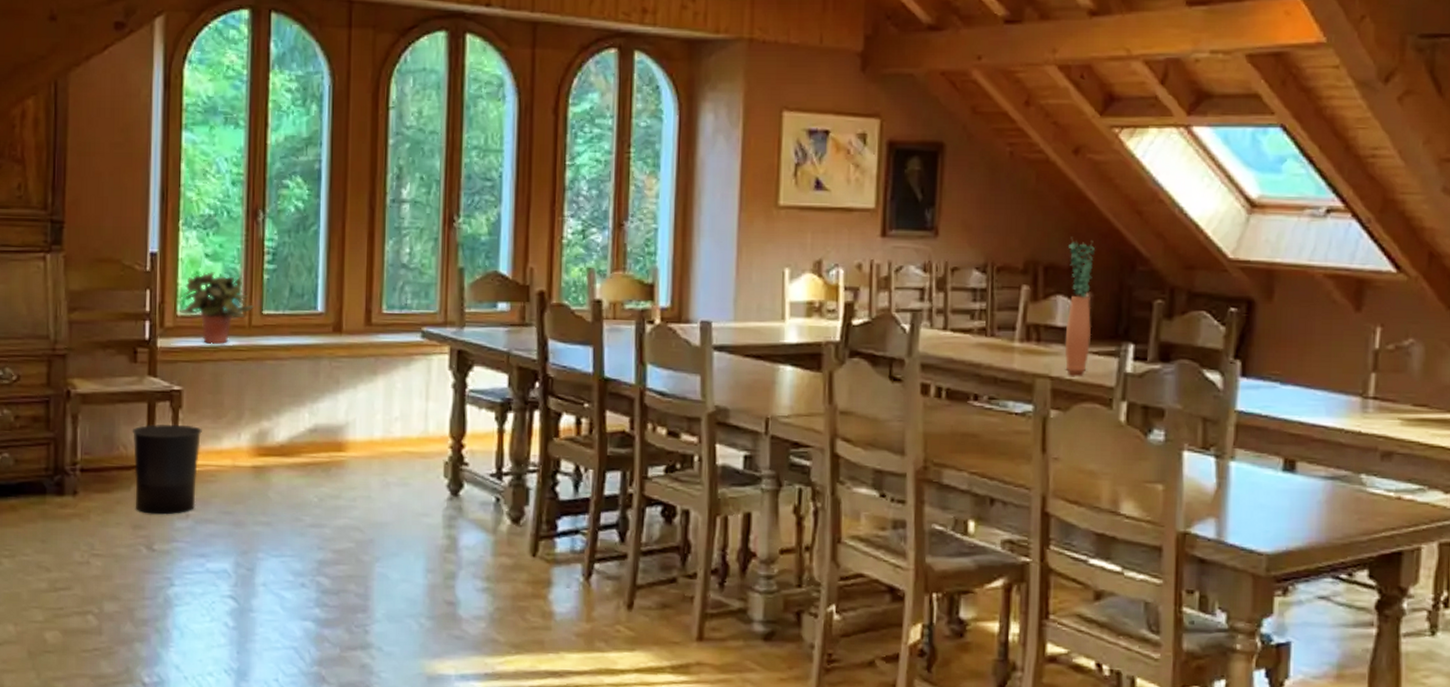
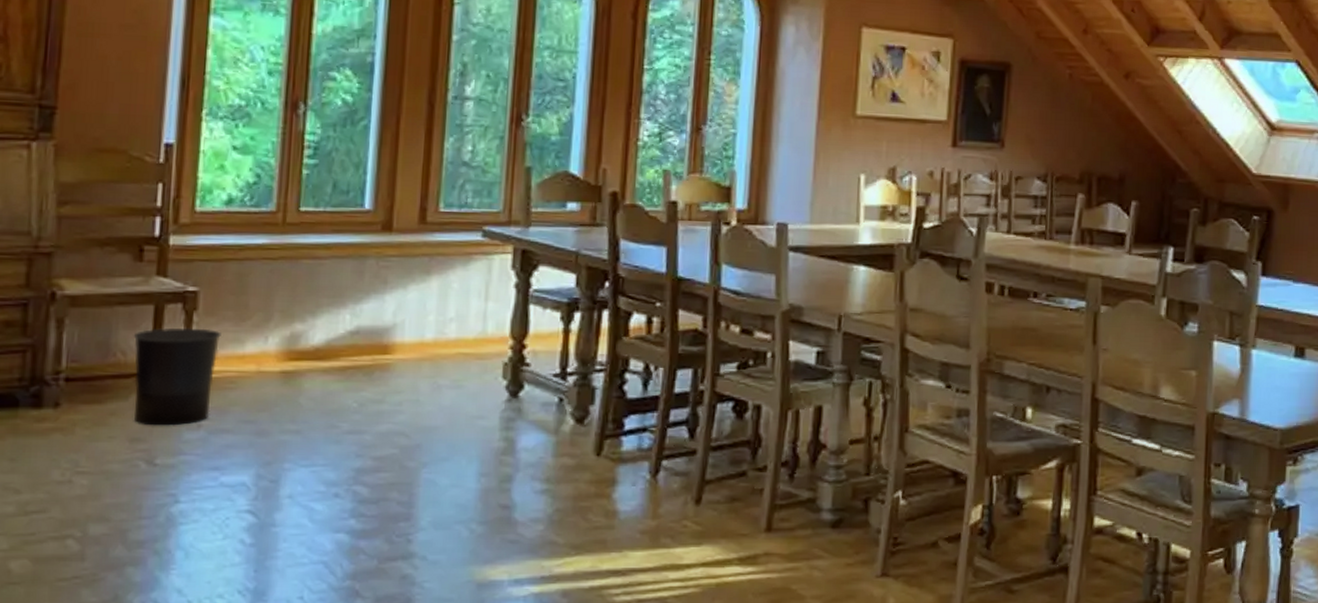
potted plant: present [180,272,255,345] -> none [199,165,291,243]
vase: present [1064,236,1095,378] -> none [1114,151,1141,278]

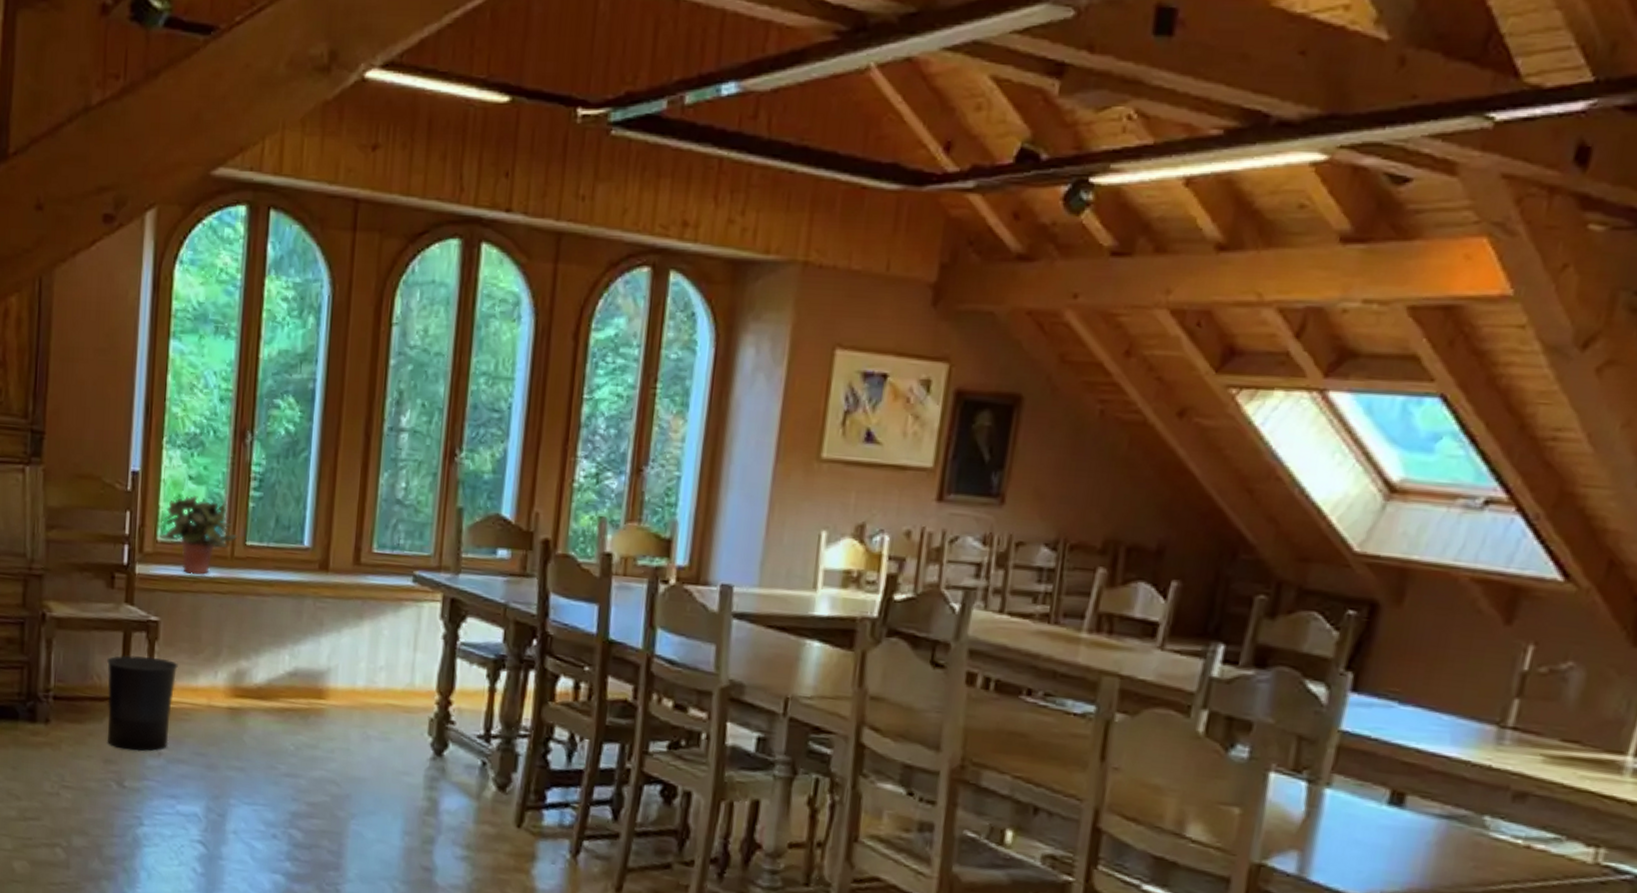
potted plant: none [199,165,291,243] -> present [160,495,238,576]

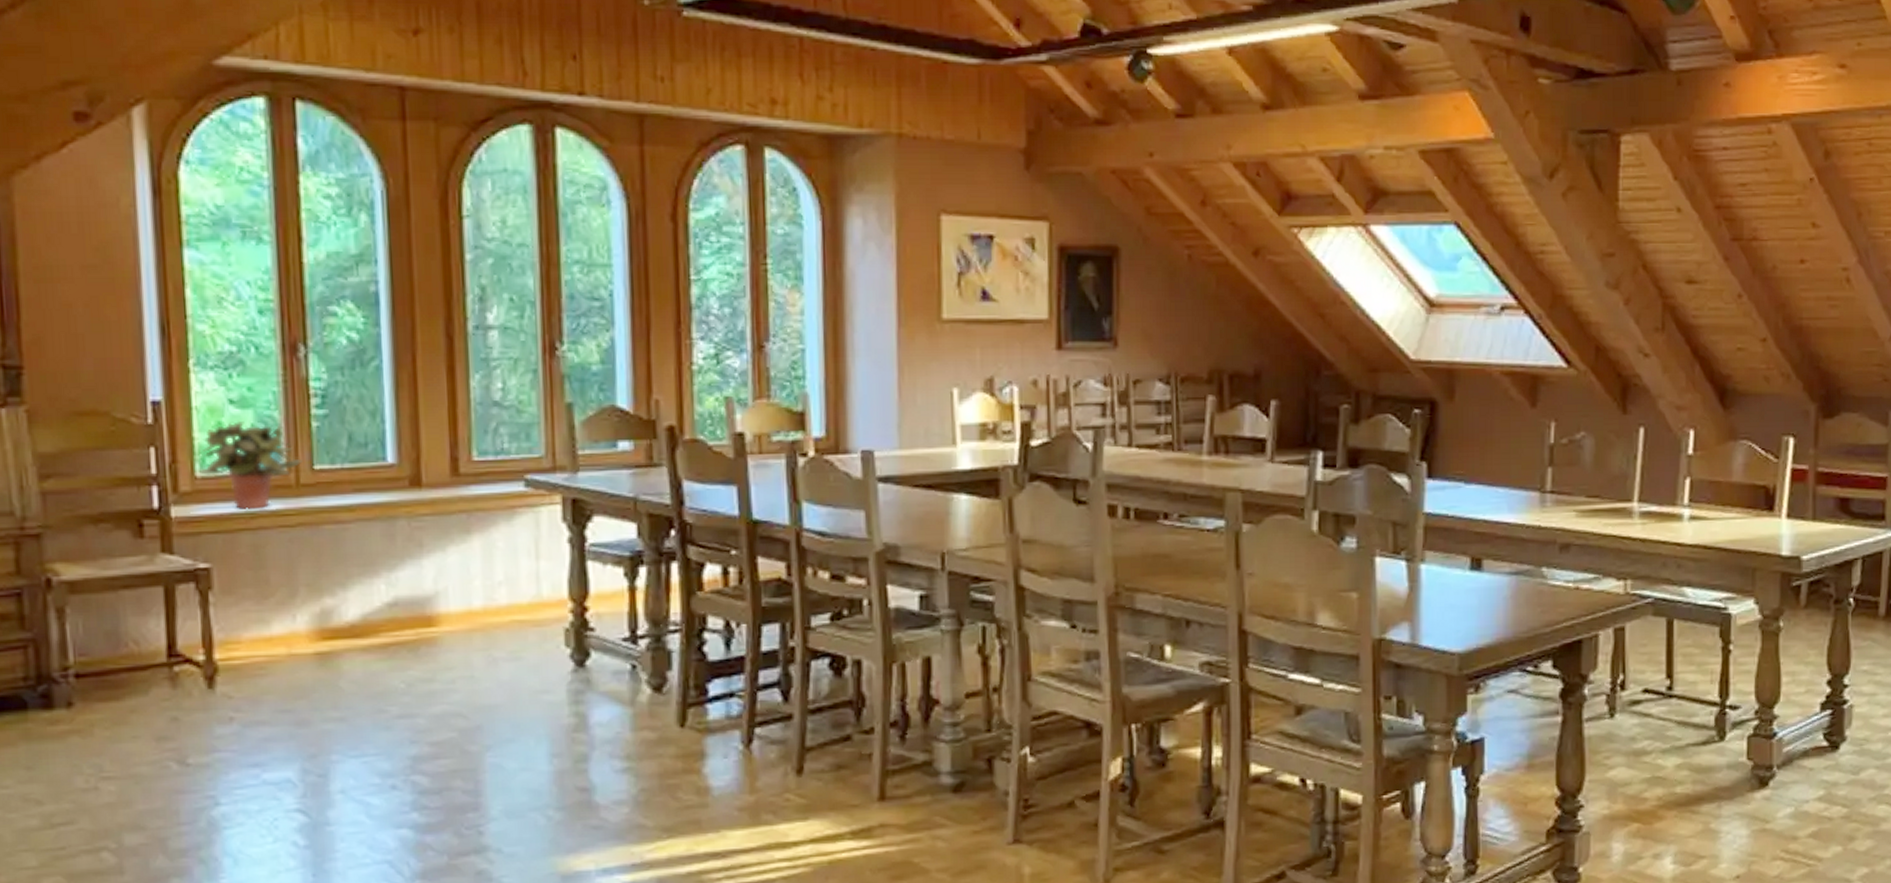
waste bin: present [106,655,178,752] -> none [144,609,243,721]

